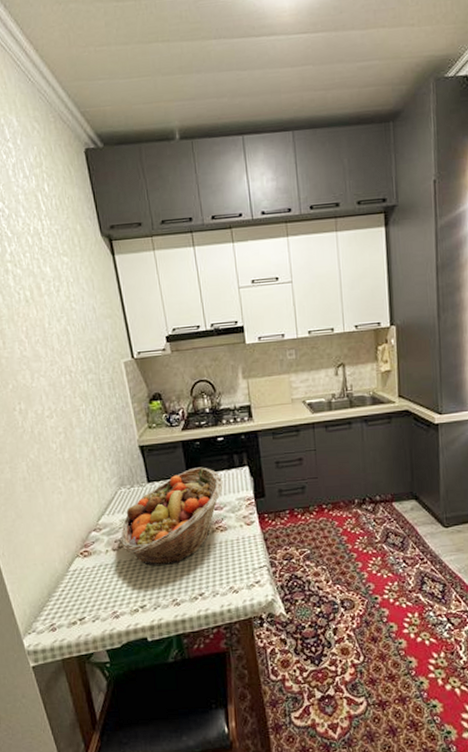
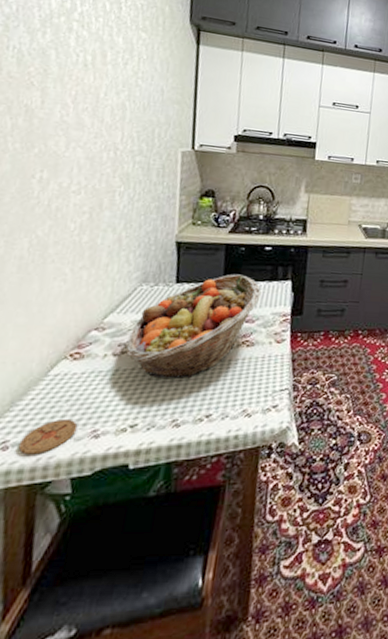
coaster: none [62,604,101,634] -> present [18,418,78,455]

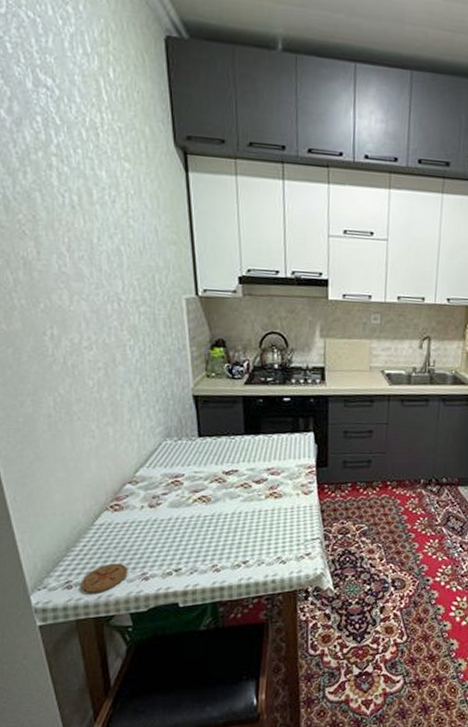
fruit basket: present [126,274,261,380] -> none [161,426,284,529]

